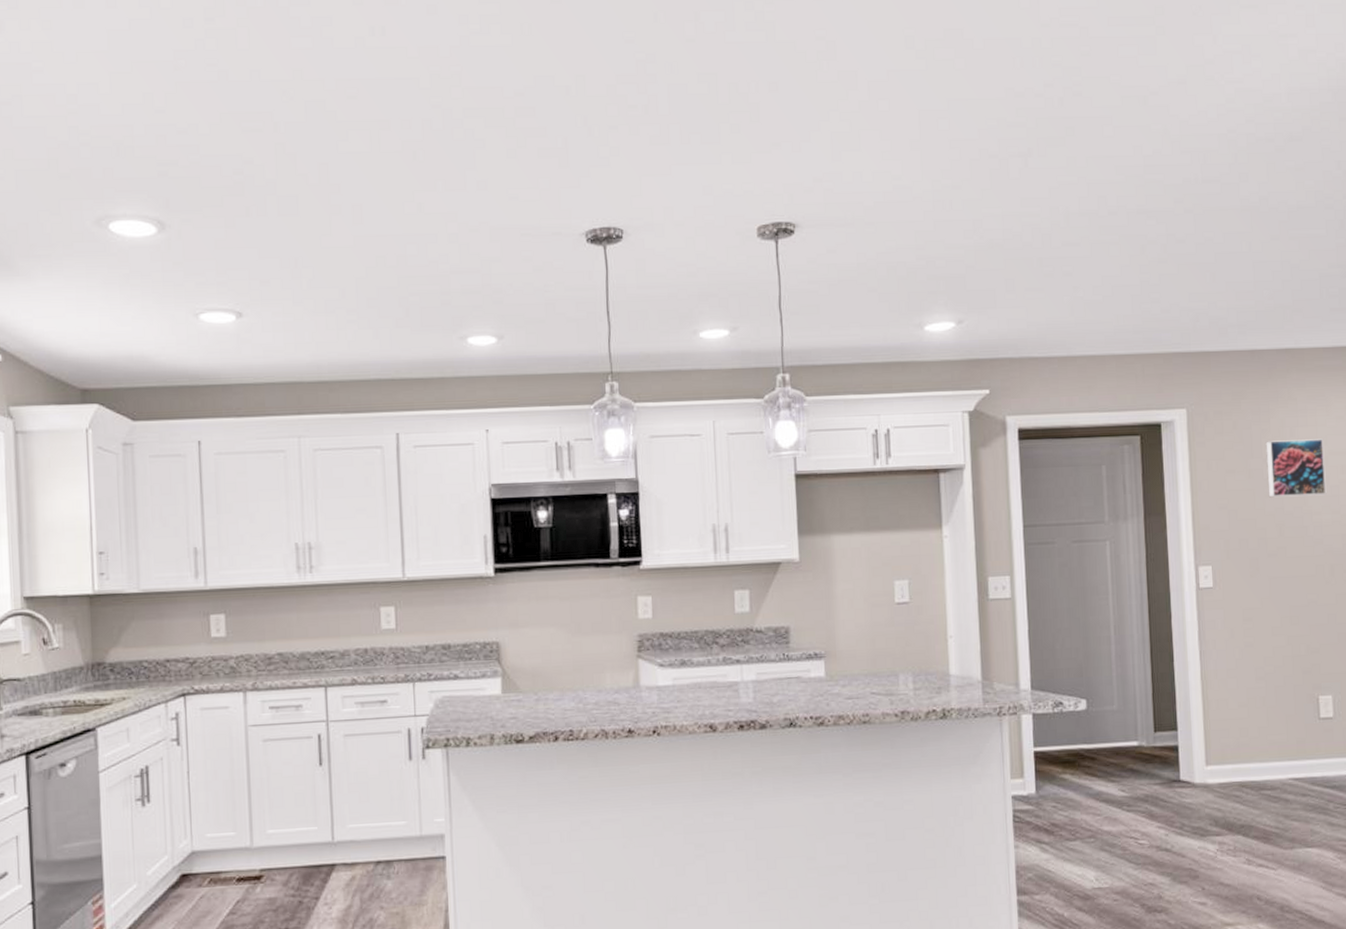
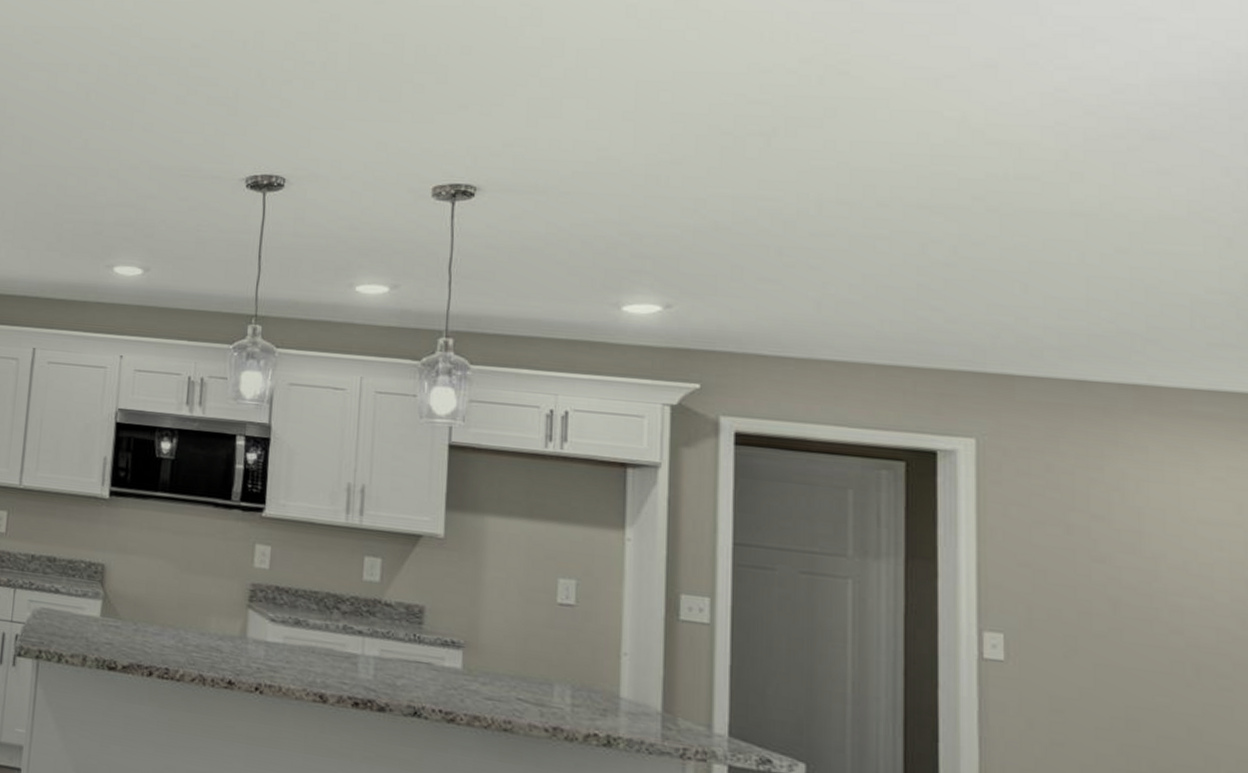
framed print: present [1265,439,1327,498] -> none [1096,493,1192,574]

